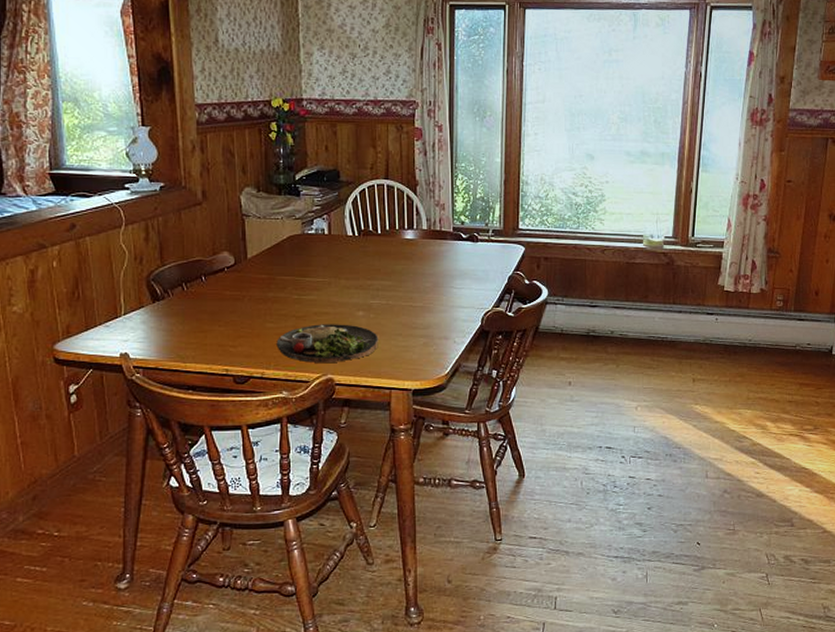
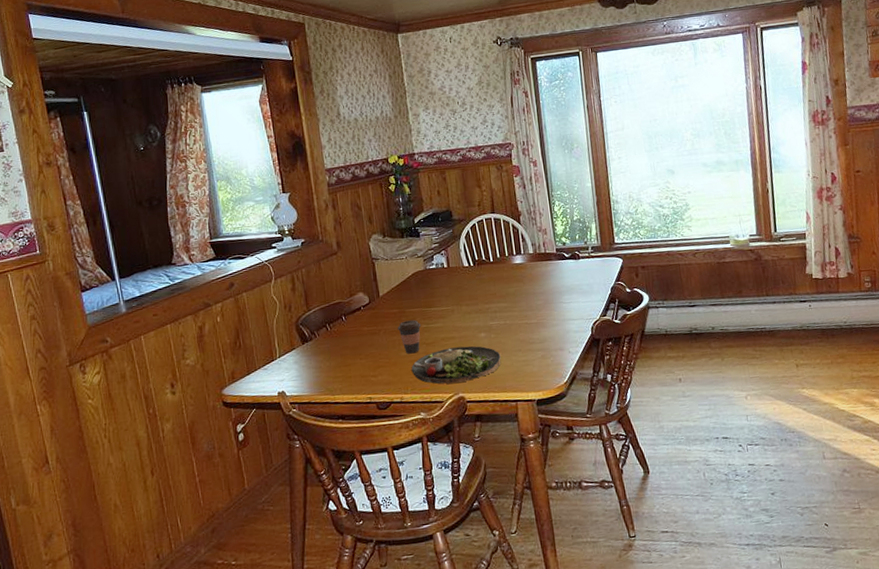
coffee cup: none [265,289,292,326] -> present [398,319,422,354]

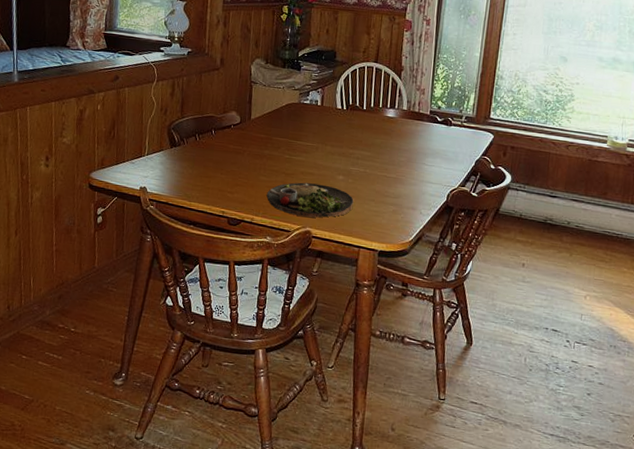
coffee cup: present [398,319,422,354] -> none [262,147,285,180]

